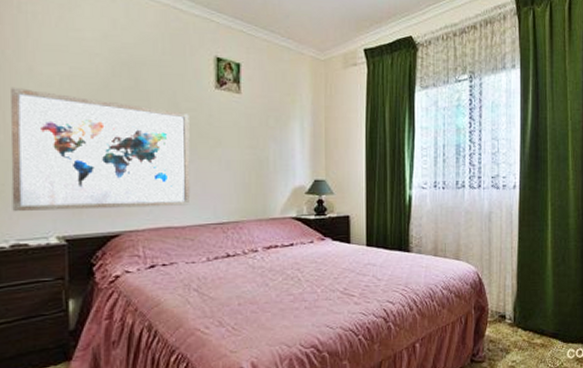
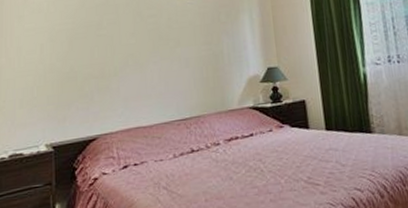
wall art: present [11,86,191,212] -> none [10,16,156,125]

